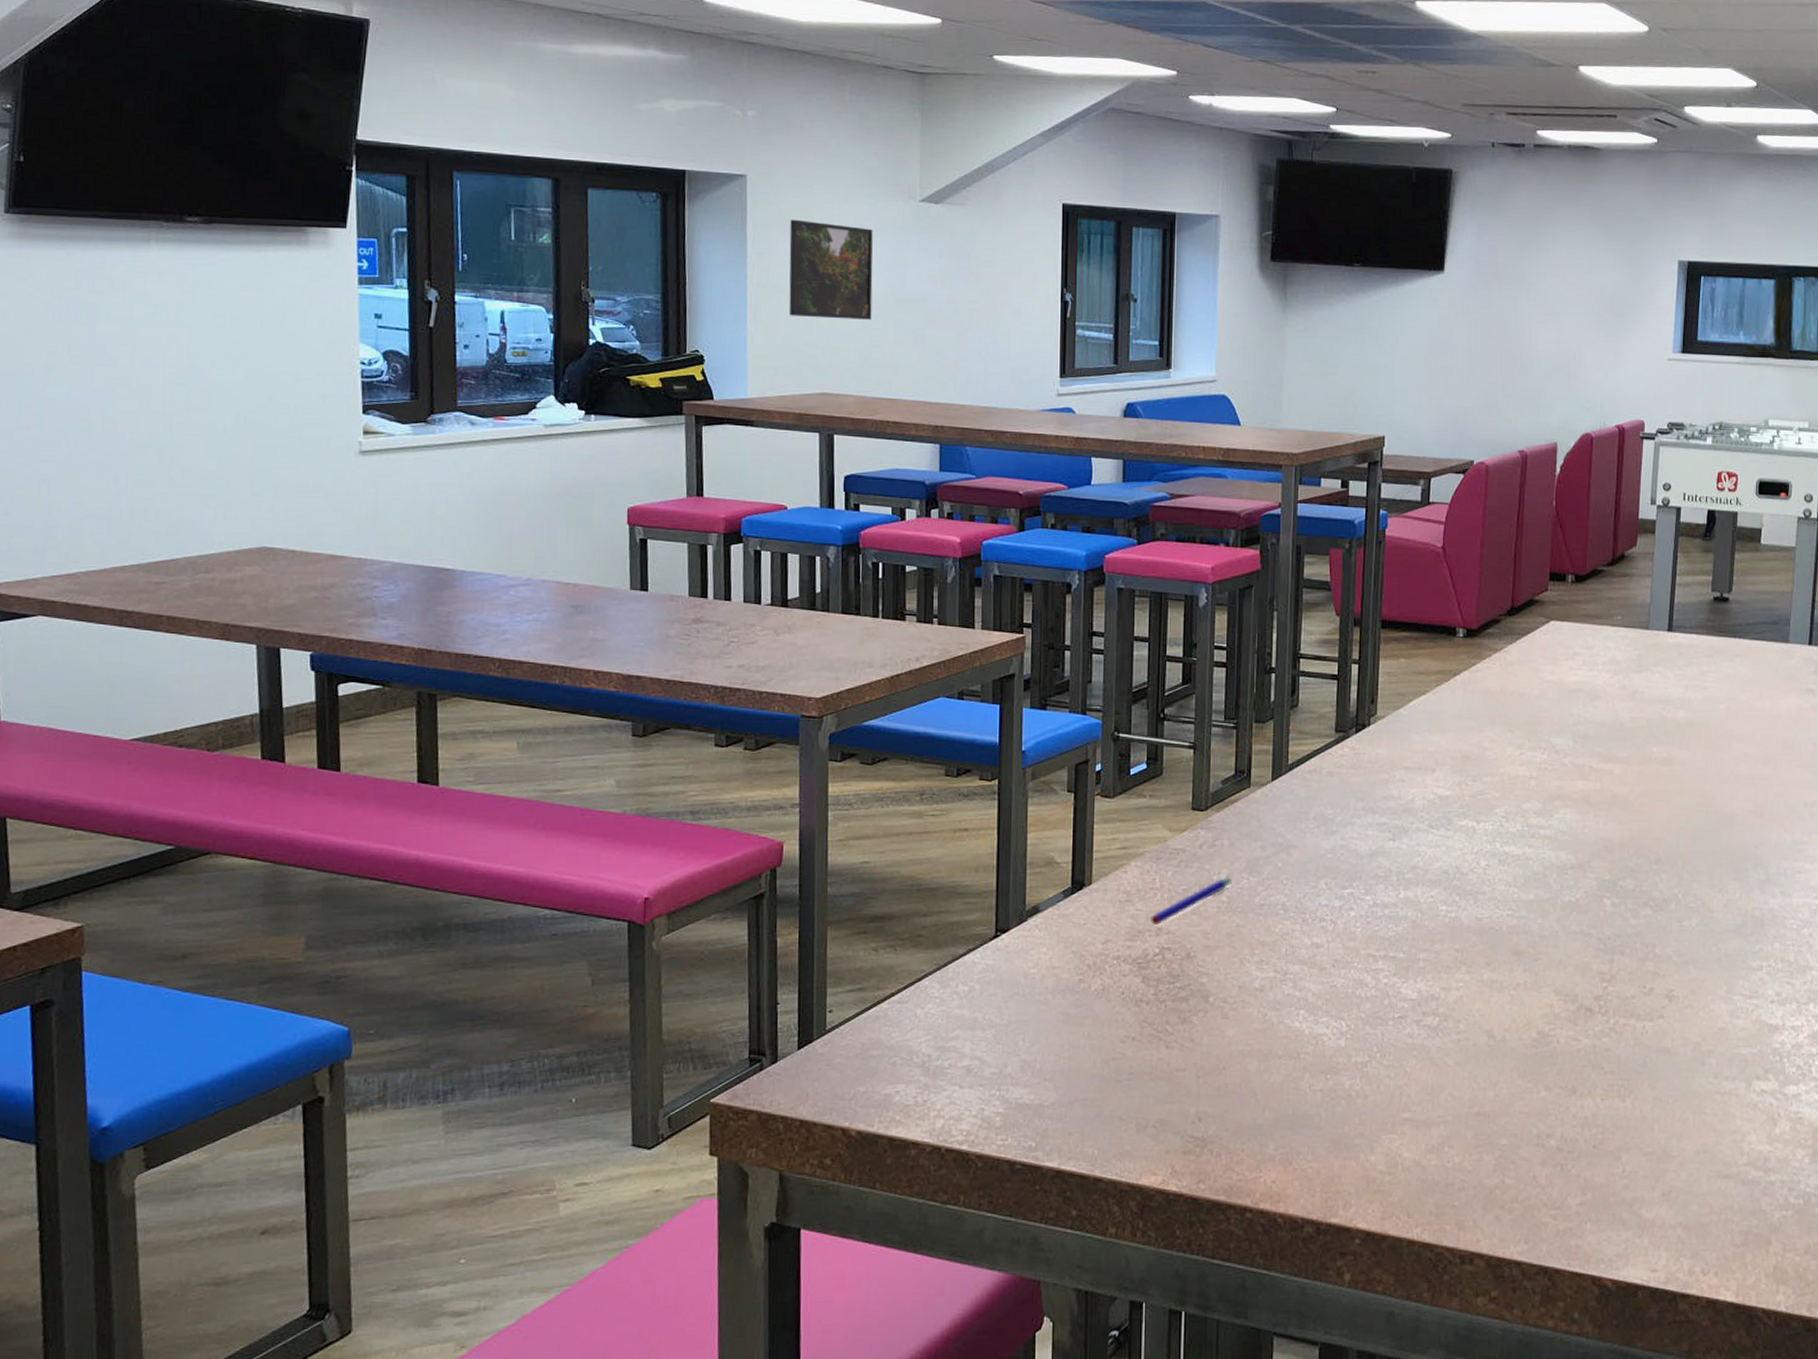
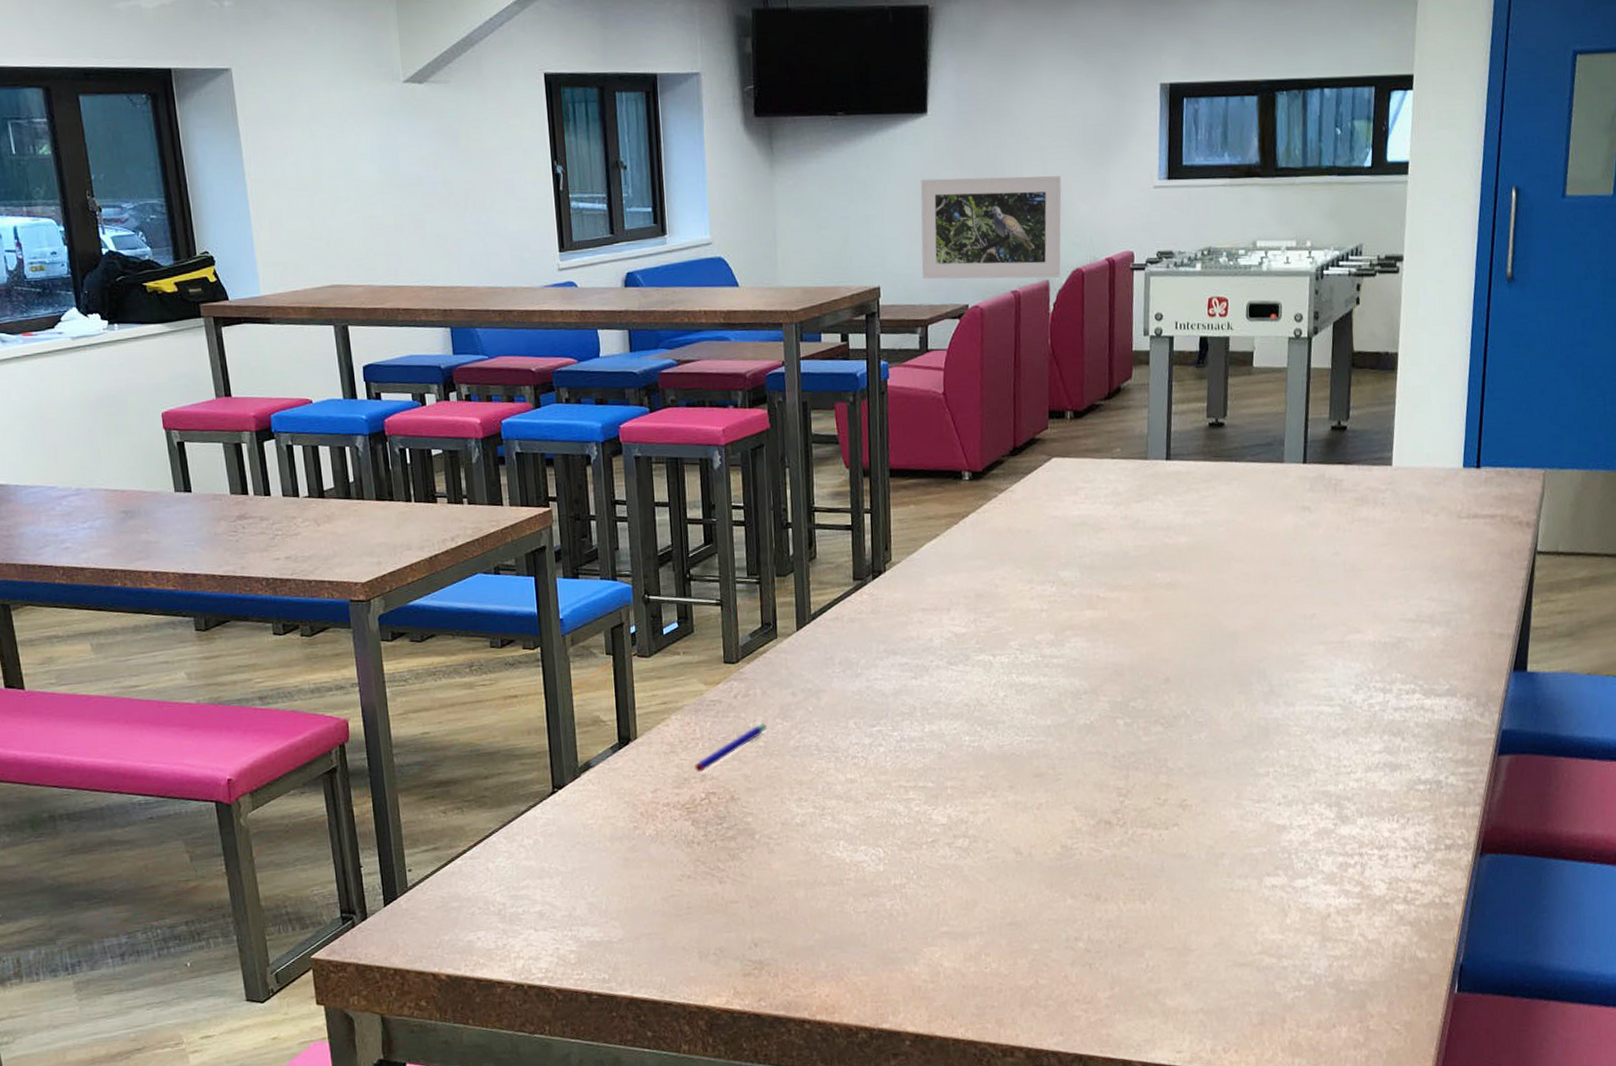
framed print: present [788,219,873,320] -> none [280,110,371,210]
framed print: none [1428,334,1574,440] -> present [920,176,1062,280]

